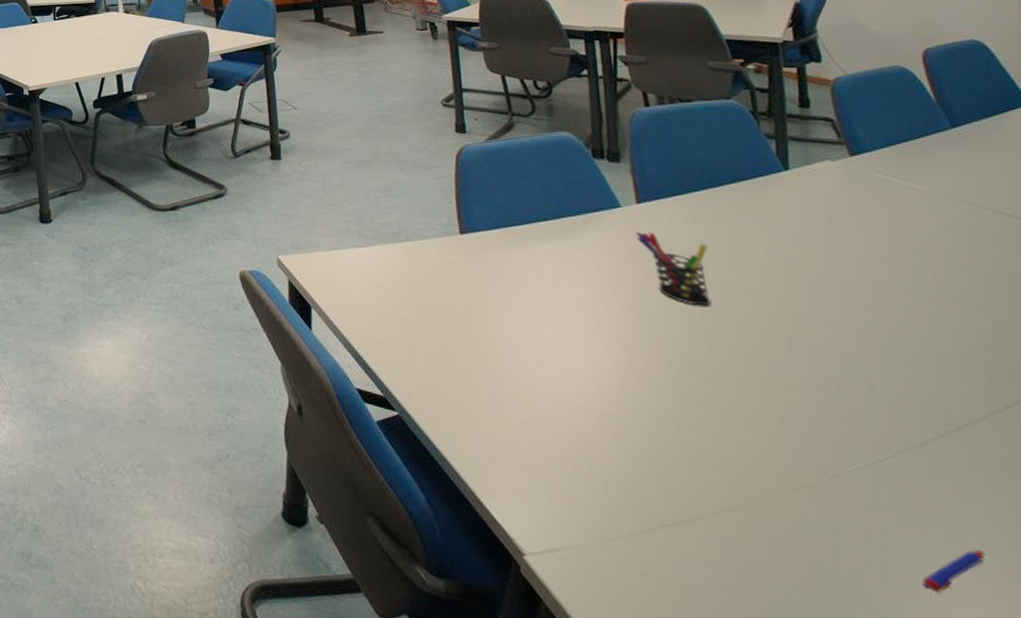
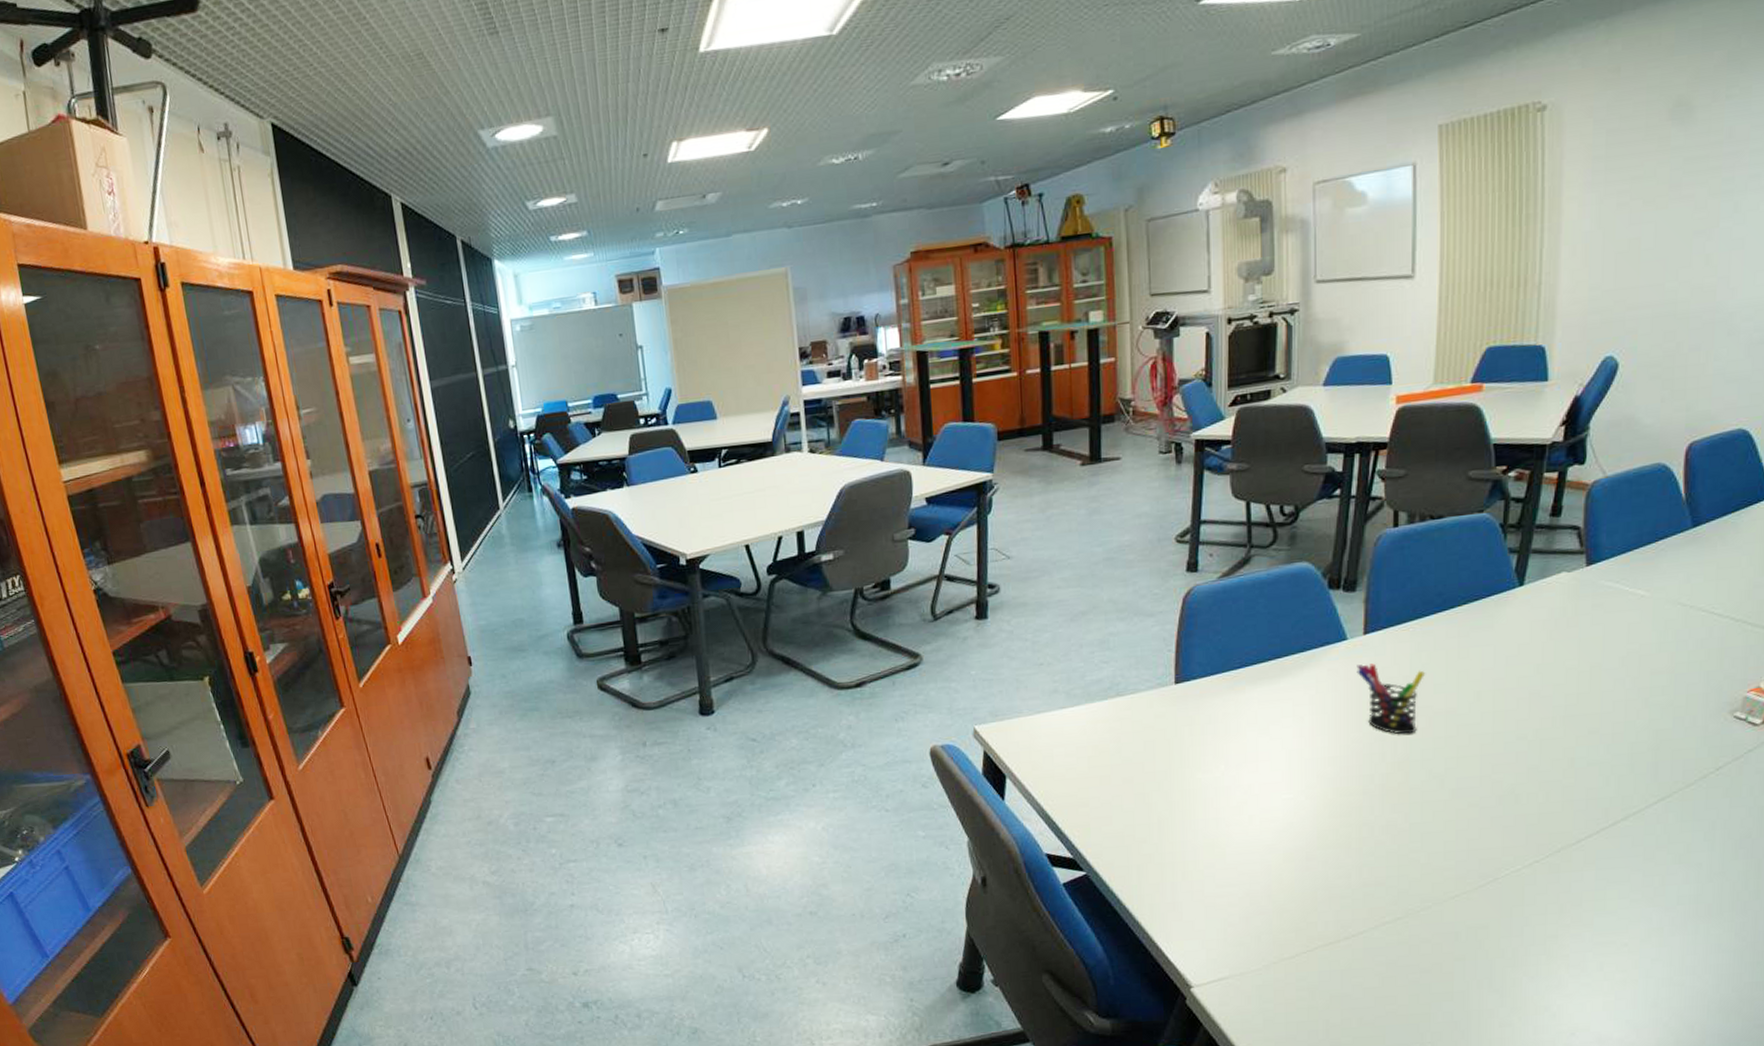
pen: present [922,550,986,593] -> none [1544,927,1605,969]

